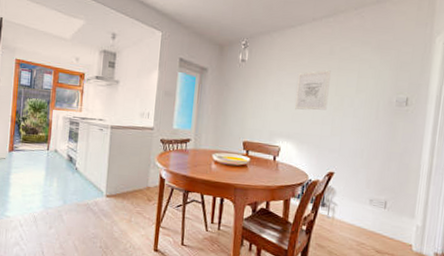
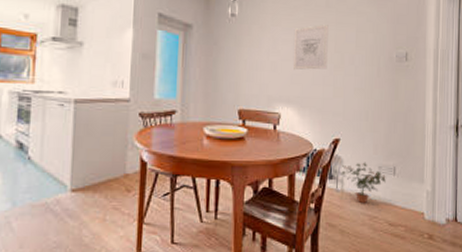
potted plant: none [333,194,376,231] -> present [341,162,386,204]

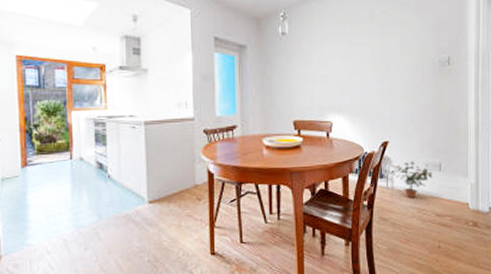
wall art: present [293,24,329,70] -> none [341,36,374,81]

